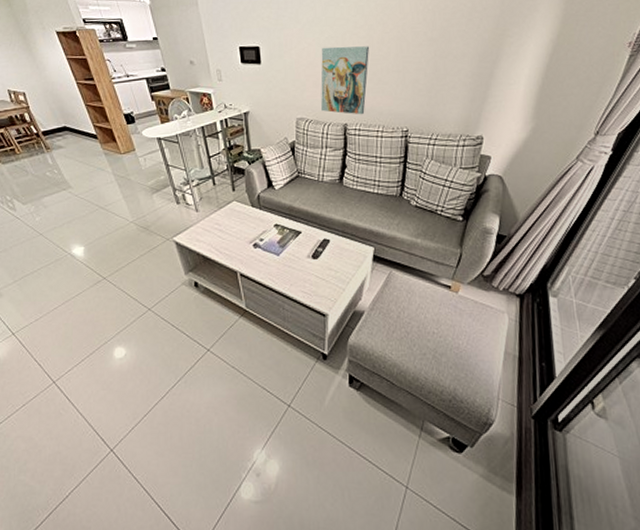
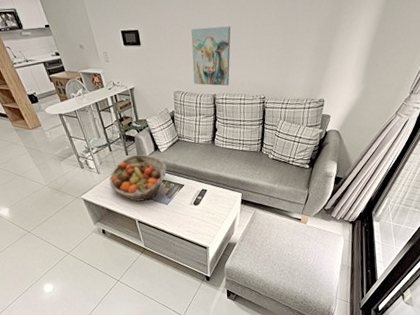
fruit basket: none [209,191,281,249] -> present [109,154,167,202]

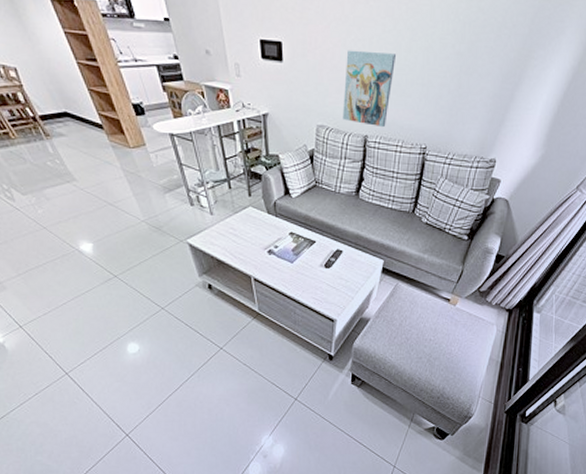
fruit basket: present [109,154,167,202] -> none [223,198,297,255]

